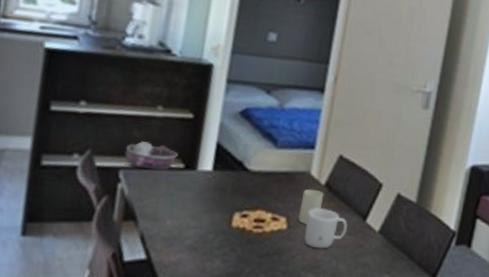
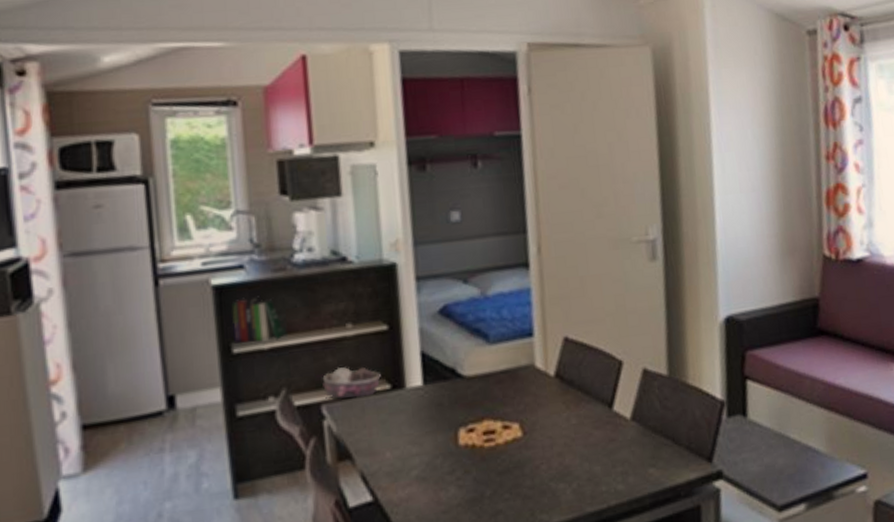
books: none [54,64,103,107] -> present [230,296,286,344]
cup: present [298,189,324,224] -> none [531,383,558,427]
mug: present [304,207,348,249] -> none [542,403,594,453]

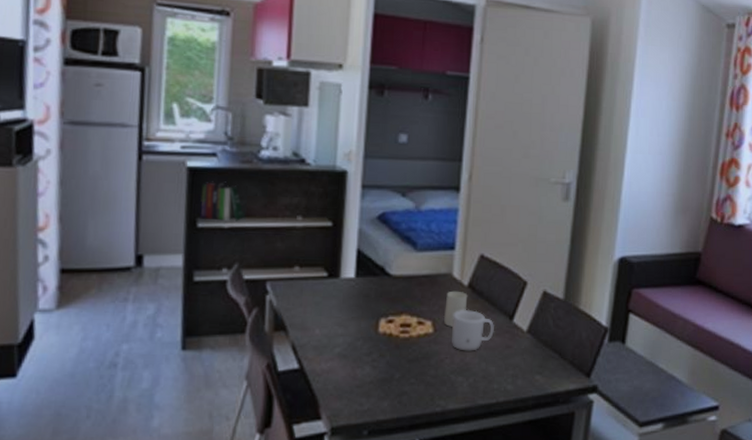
decorative basket: present [322,366,381,399] -> none [270,252,321,280]
cup: none [531,383,558,427] -> present [443,290,468,327]
mug: none [542,403,594,453] -> present [452,309,495,351]

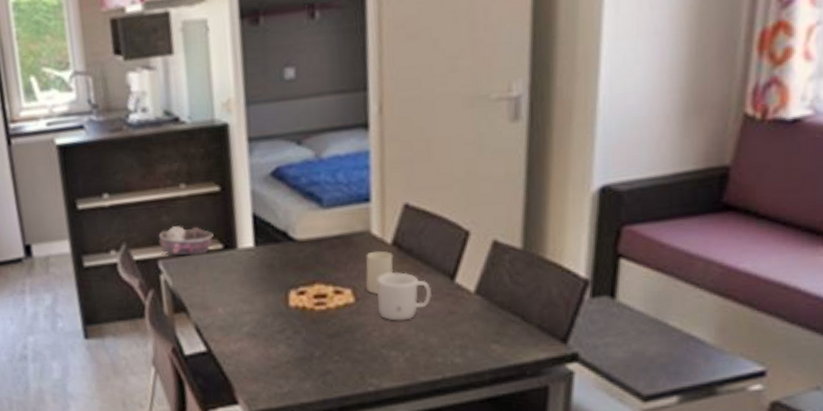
books: present [199,181,245,221] -> none [74,155,124,201]
decorative basket: none [270,252,321,280] -> present [158,226,213,256]

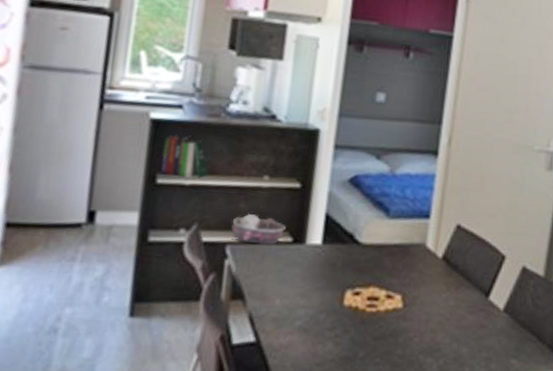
books: none [74,155,124,201] -> present [160,134,209,179]
cup: present [365,250,394,294] -> none [414,262,442,302]
mug: present [377,271,433,321] -> none [422,283,469,330]

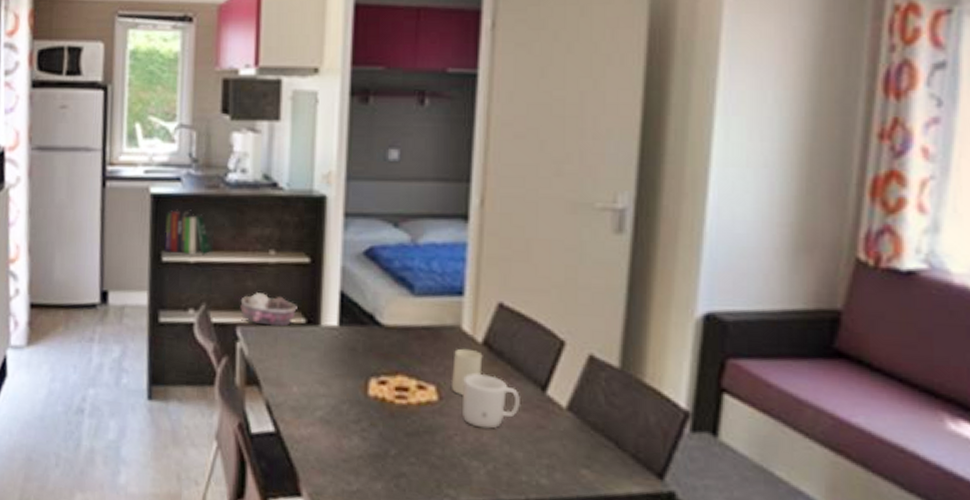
cup: none [414,262,442,302] -> present [450,348,483,395]
mug: none [422,283,469,330] -> present [463,373,522,429]

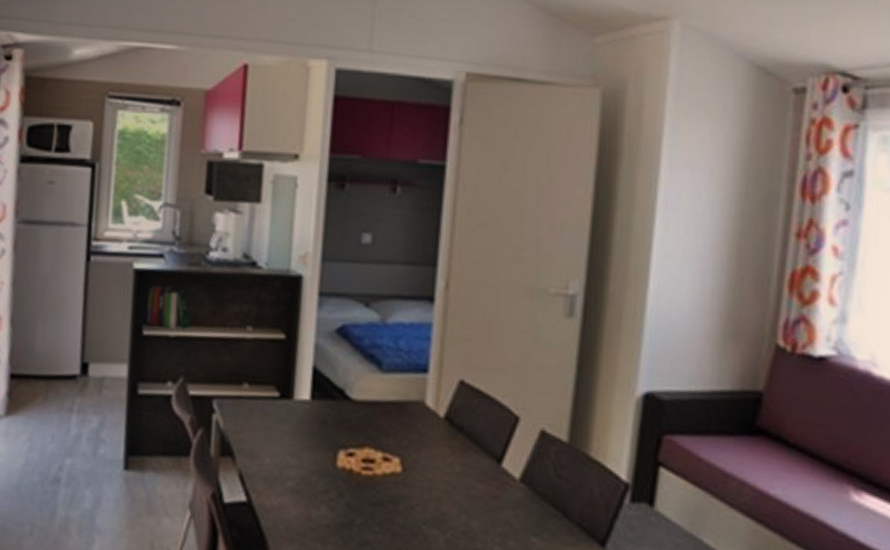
decorative basket: present [240,293,297,327] -> none [217,367,272,400]
cup: present [450,348,483,395] -> none [414,422,444,467]
mug: present [463,373,522,429] -> none [424,446,479,500]

